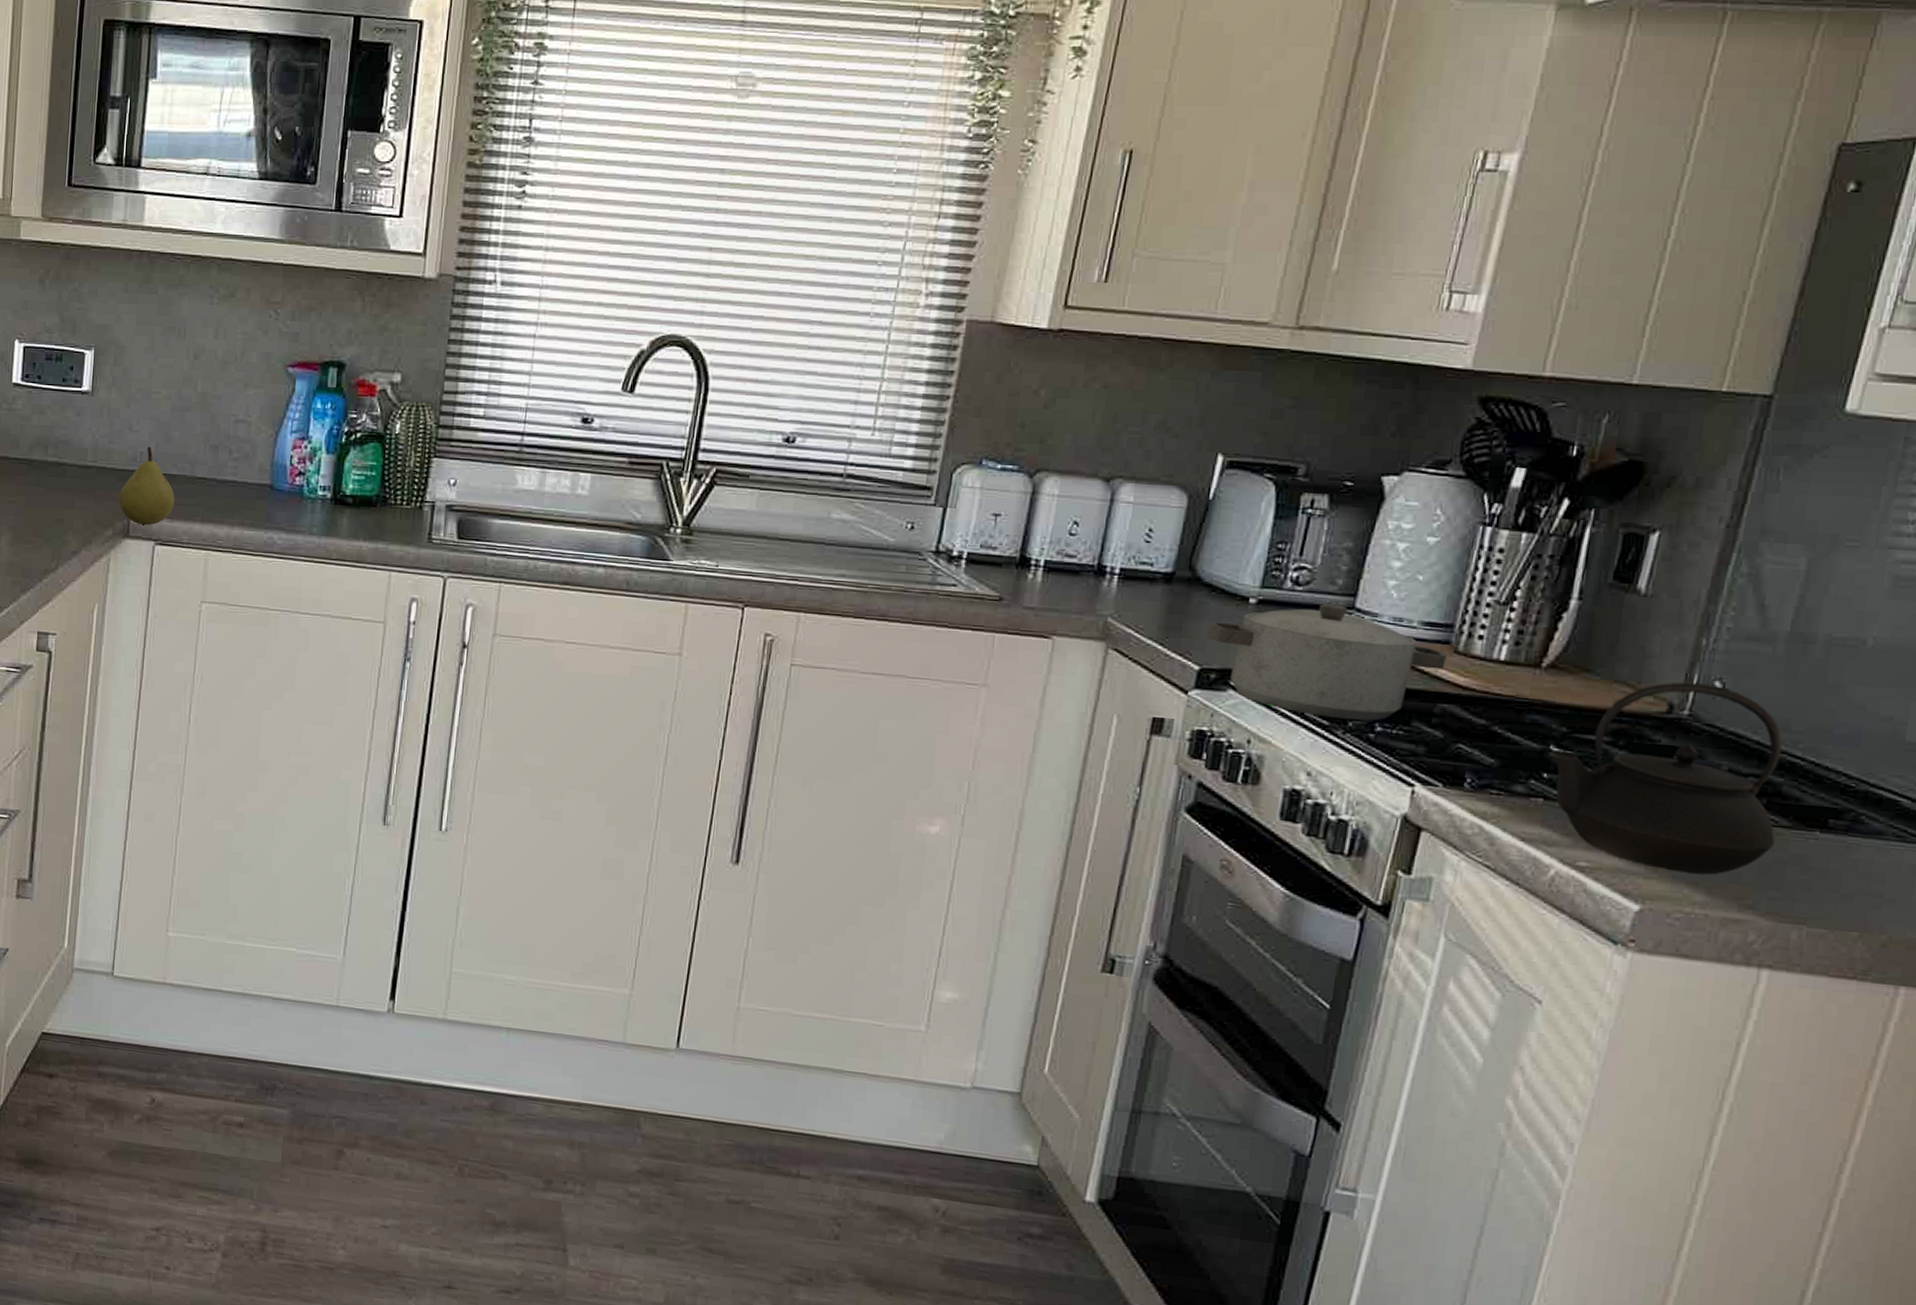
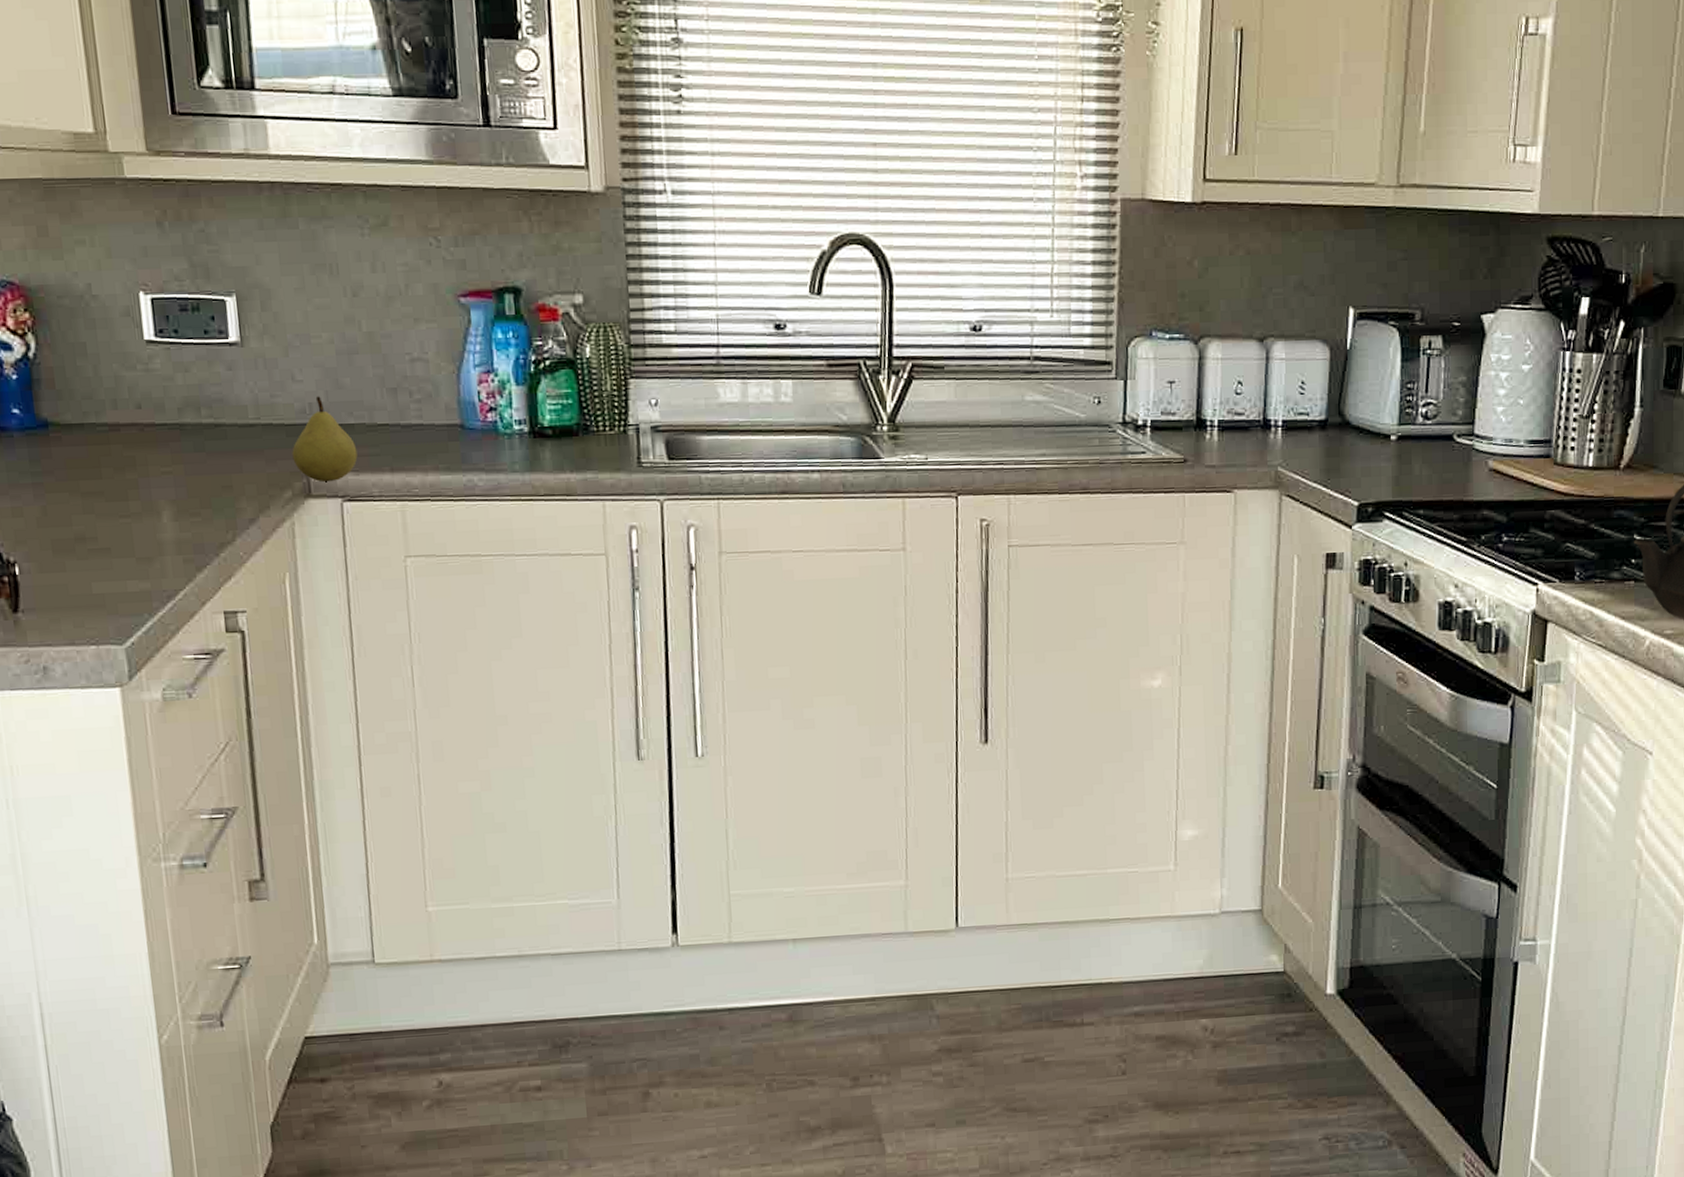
cooking pot: present [1208,602,1447,721] -> none [1362,432,1549,534]

